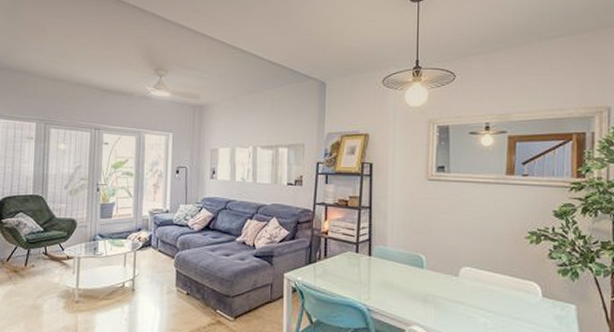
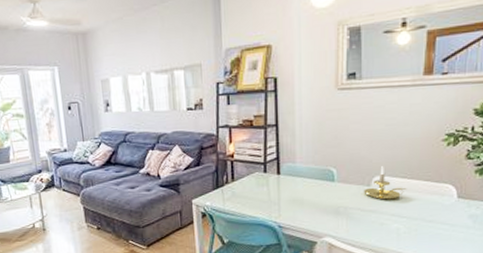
candle holder: none [451,257,493,293] -> present [363,166,407,200]

